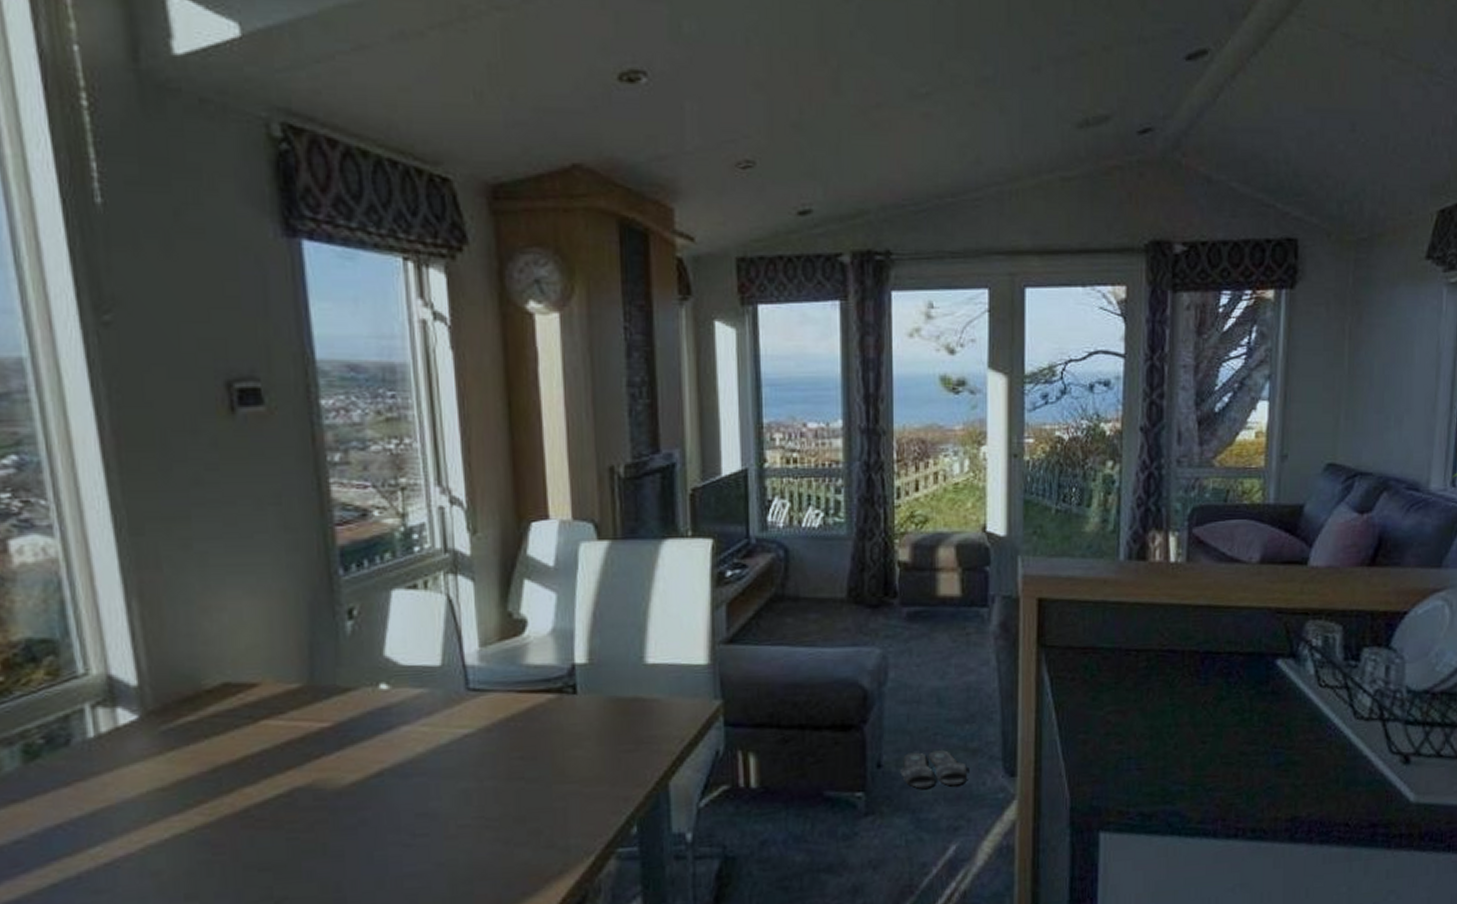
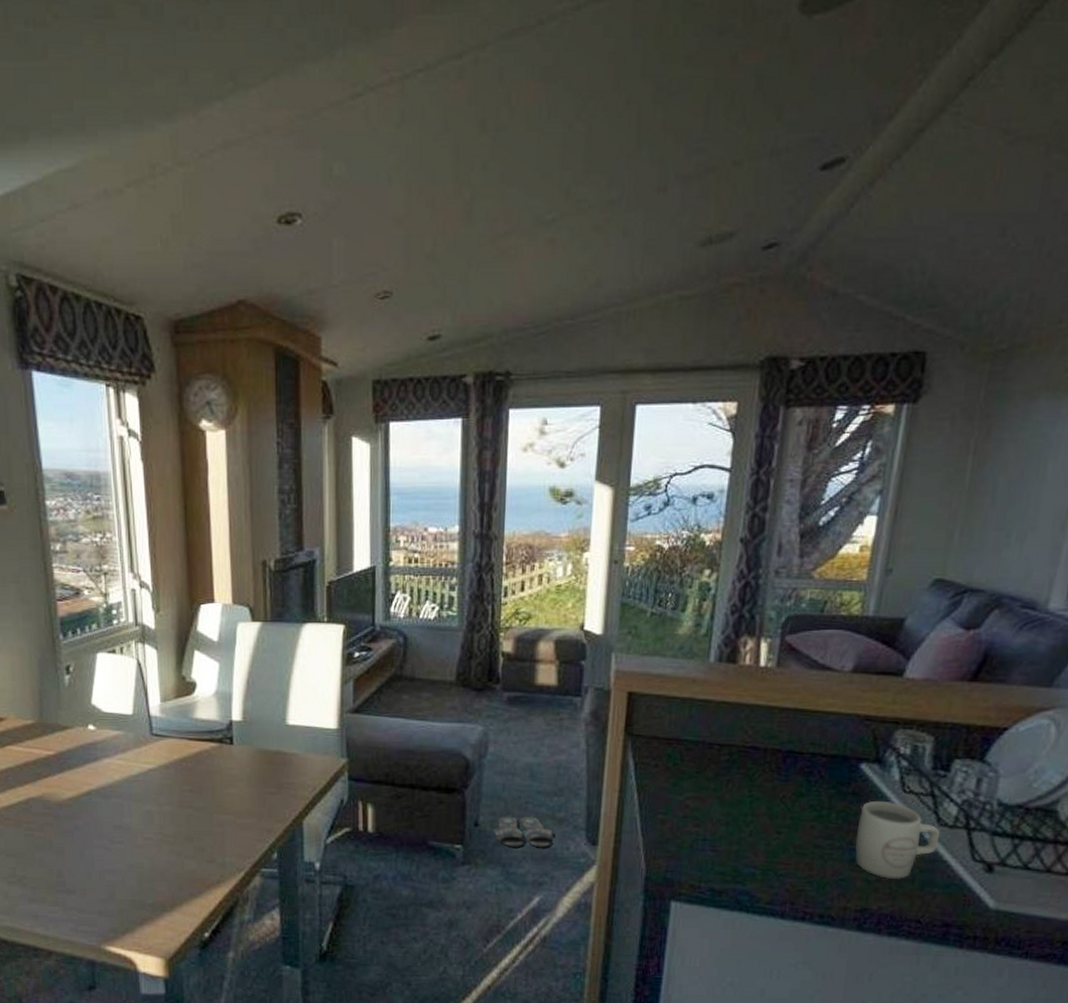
mug: none [1279,697,1358,783] -> present [855,800,941,880]

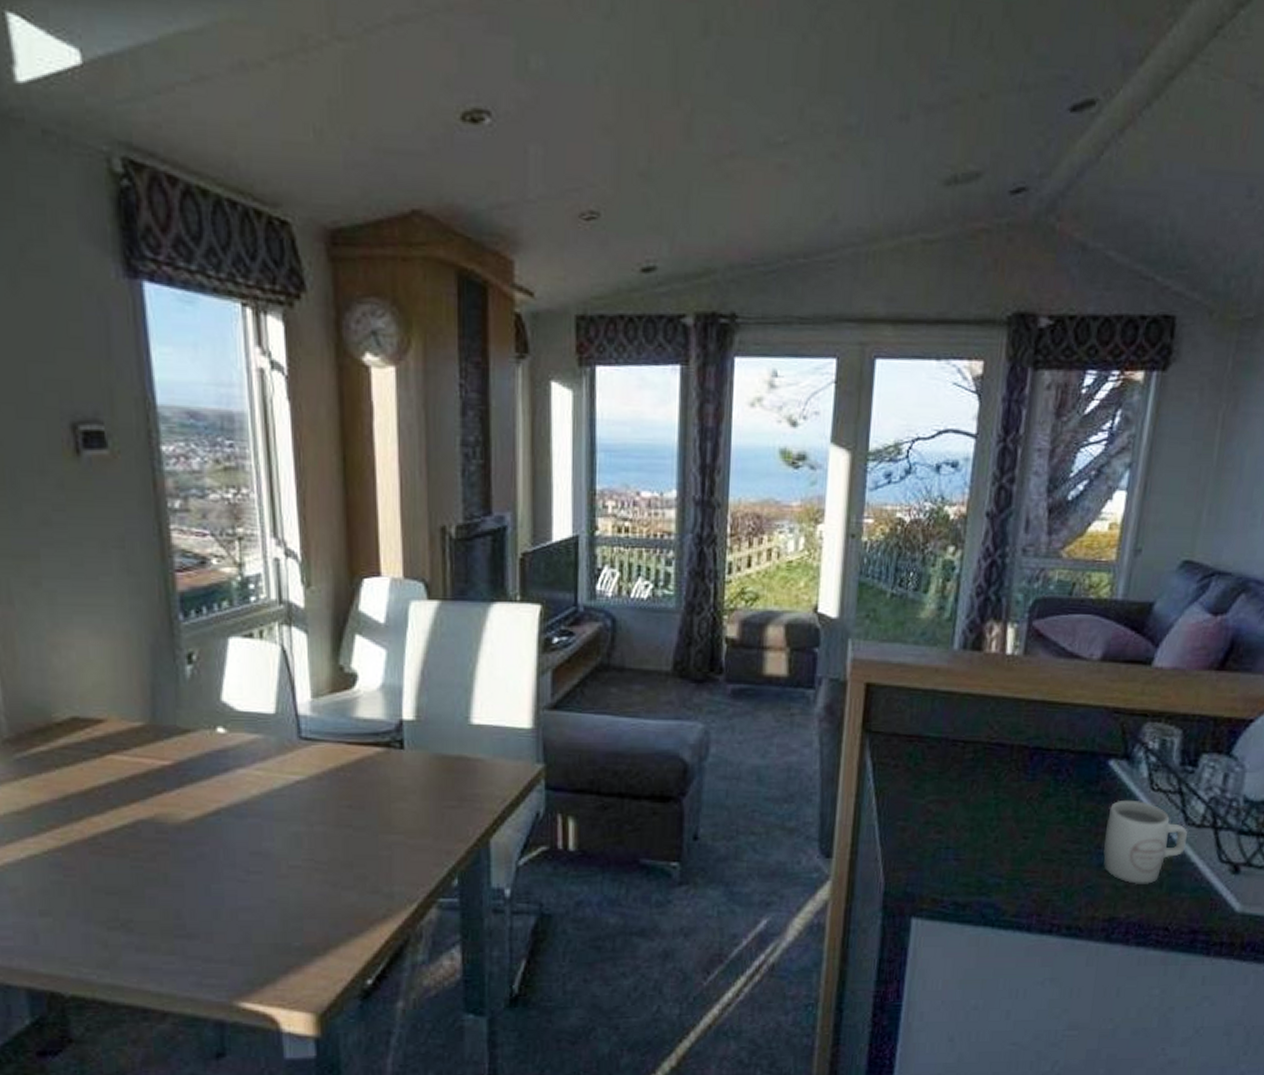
slippers: present [494,816,553,848] -> none [716,827,783,863]

